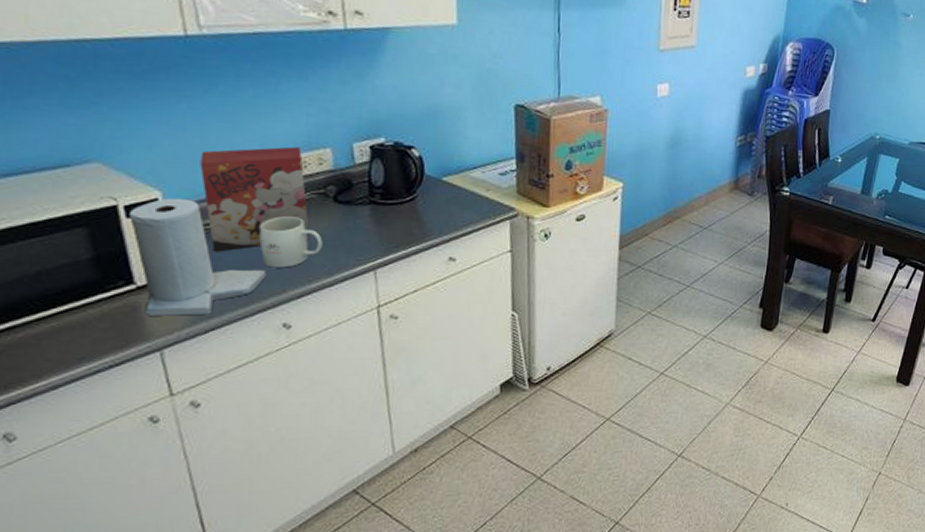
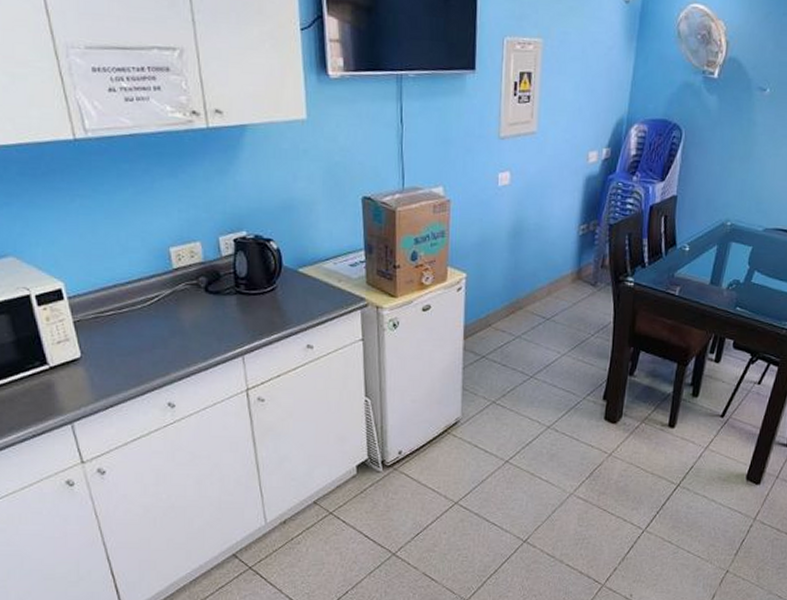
paper towel: present [129,198,267,316] -> none [40,288,152,394]
cereal box: present [200,146,311,252] -> none [93,240,187,338]
mug: present [259,216,323,268] -> none [145,305,197,353]

